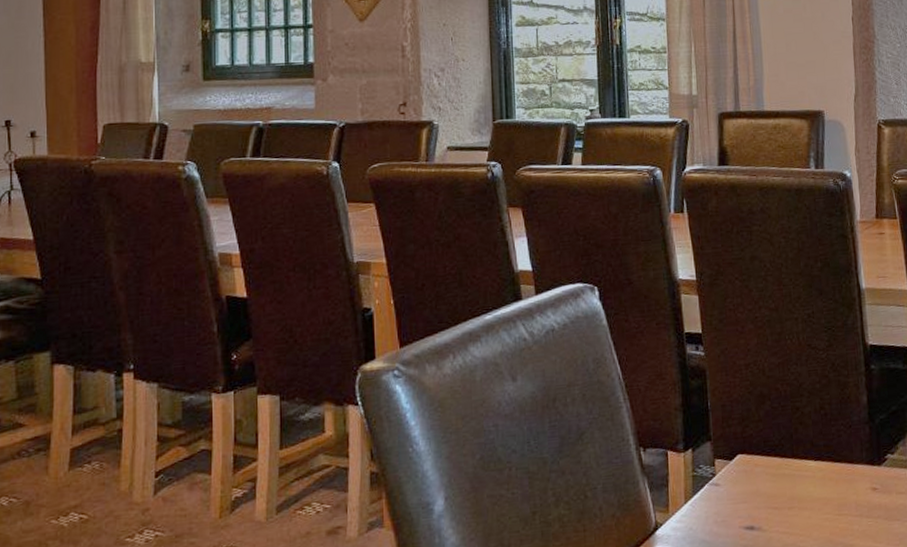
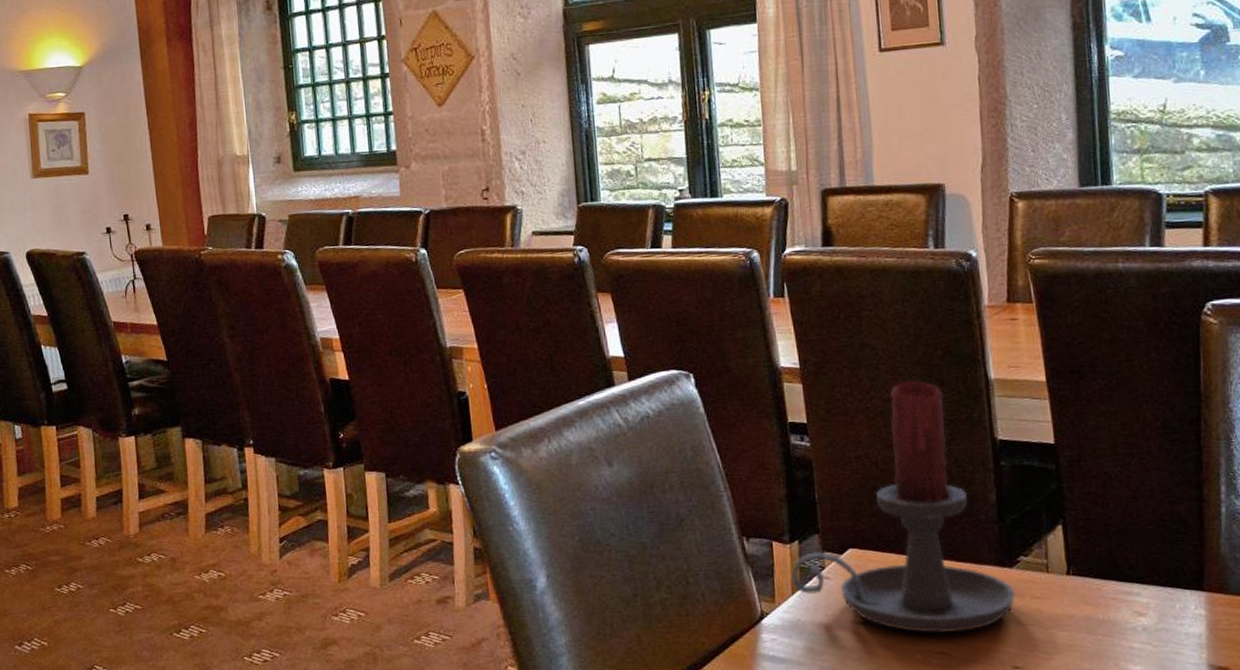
candle holder: none [685,290,884,535] -> present [791,380,1016,634]

